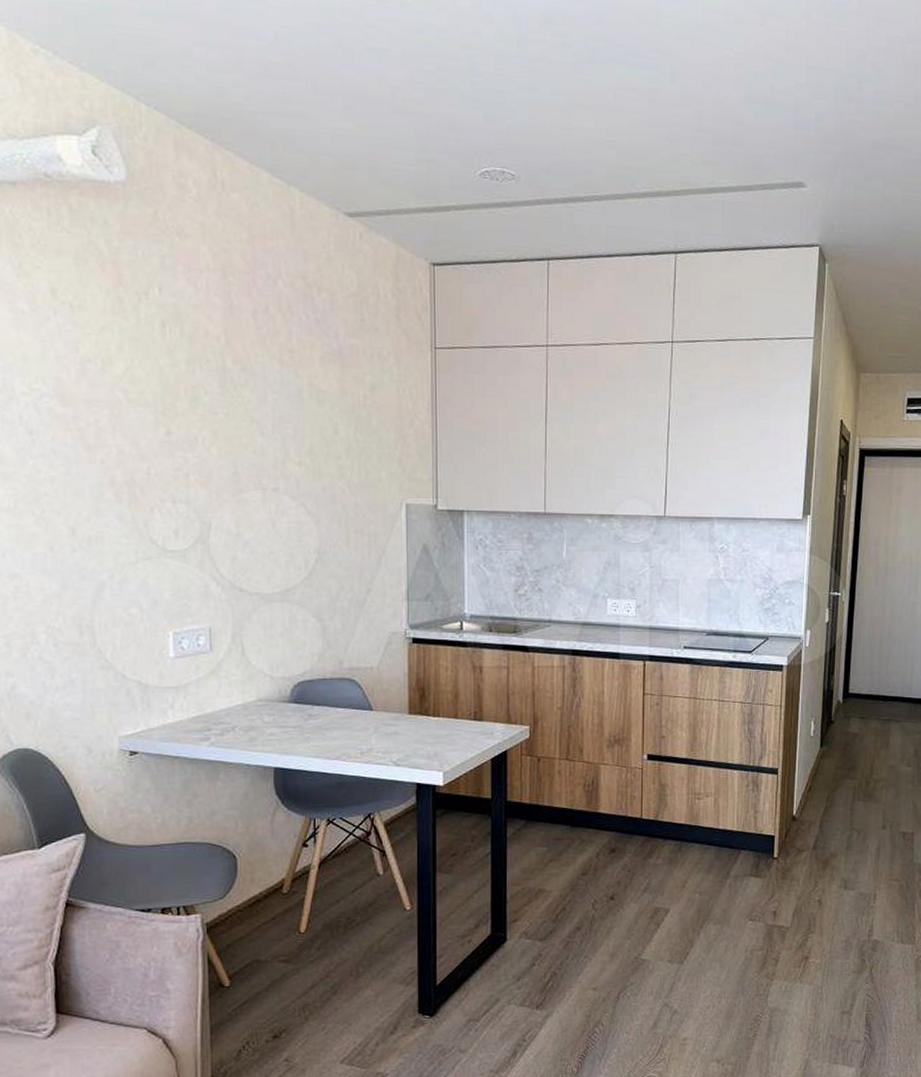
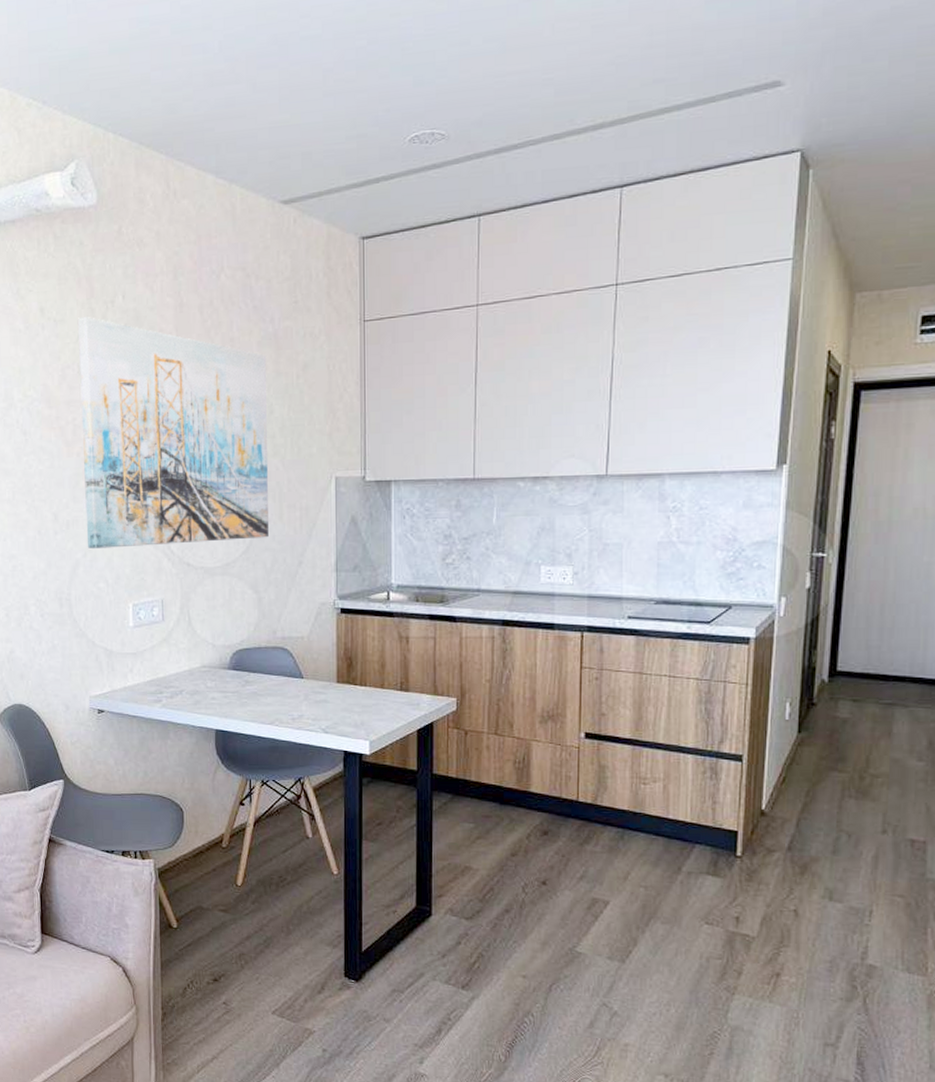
wall art: none [100,306,334,569] -> present [77,317,269,548]

